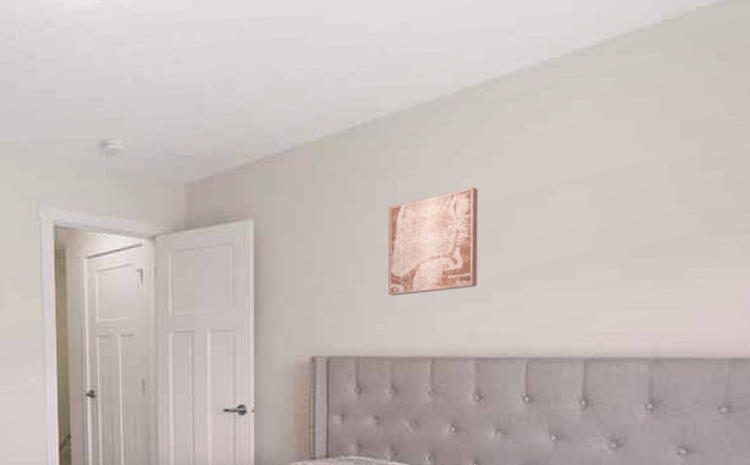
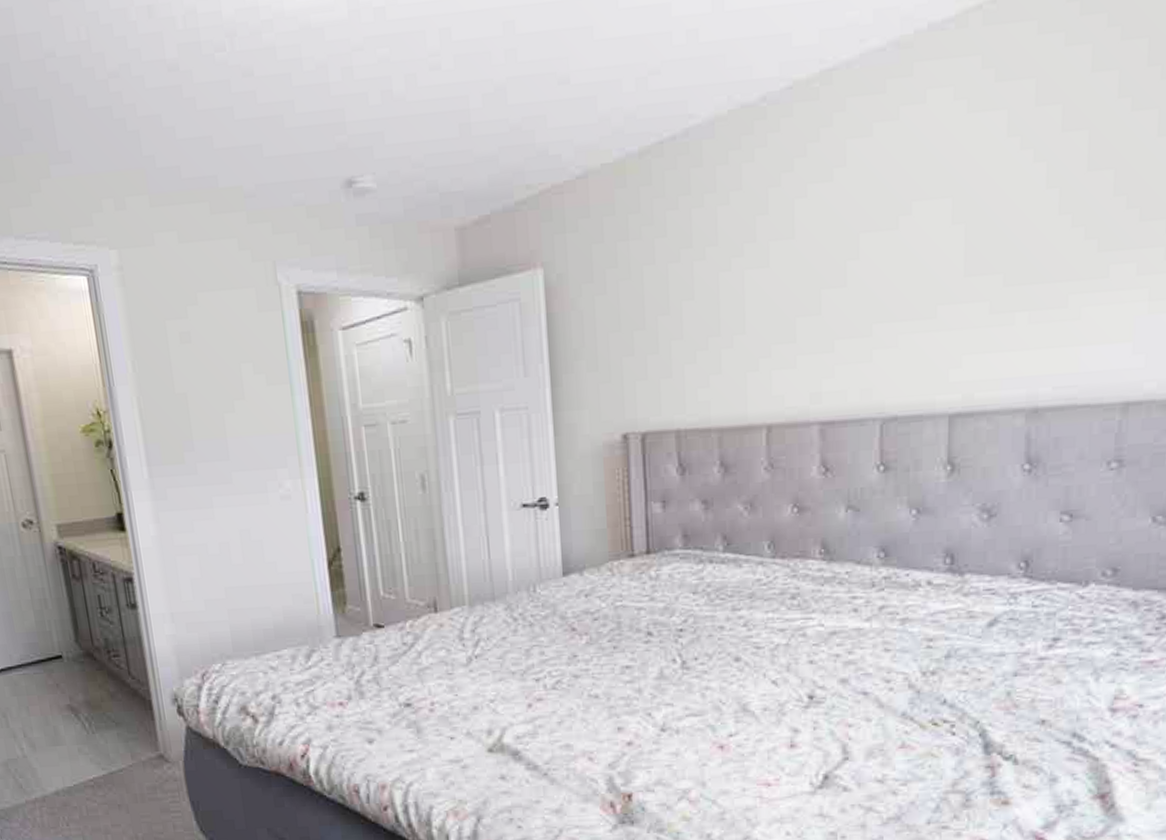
wall art: present [388,187,479,296] -> none [707,209,818,353]

